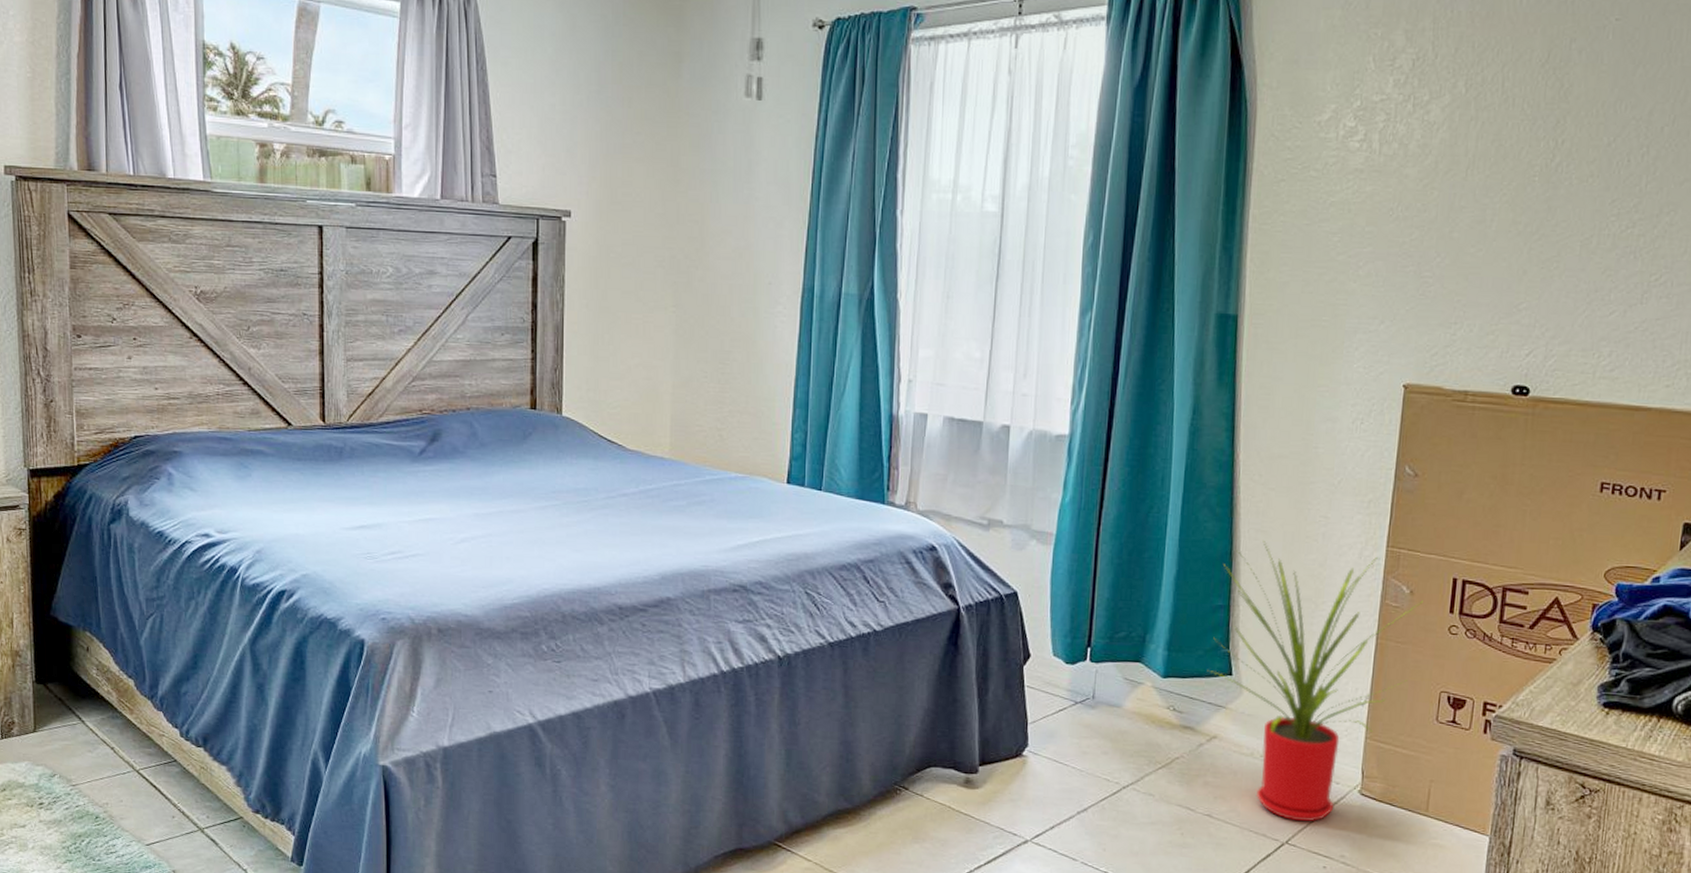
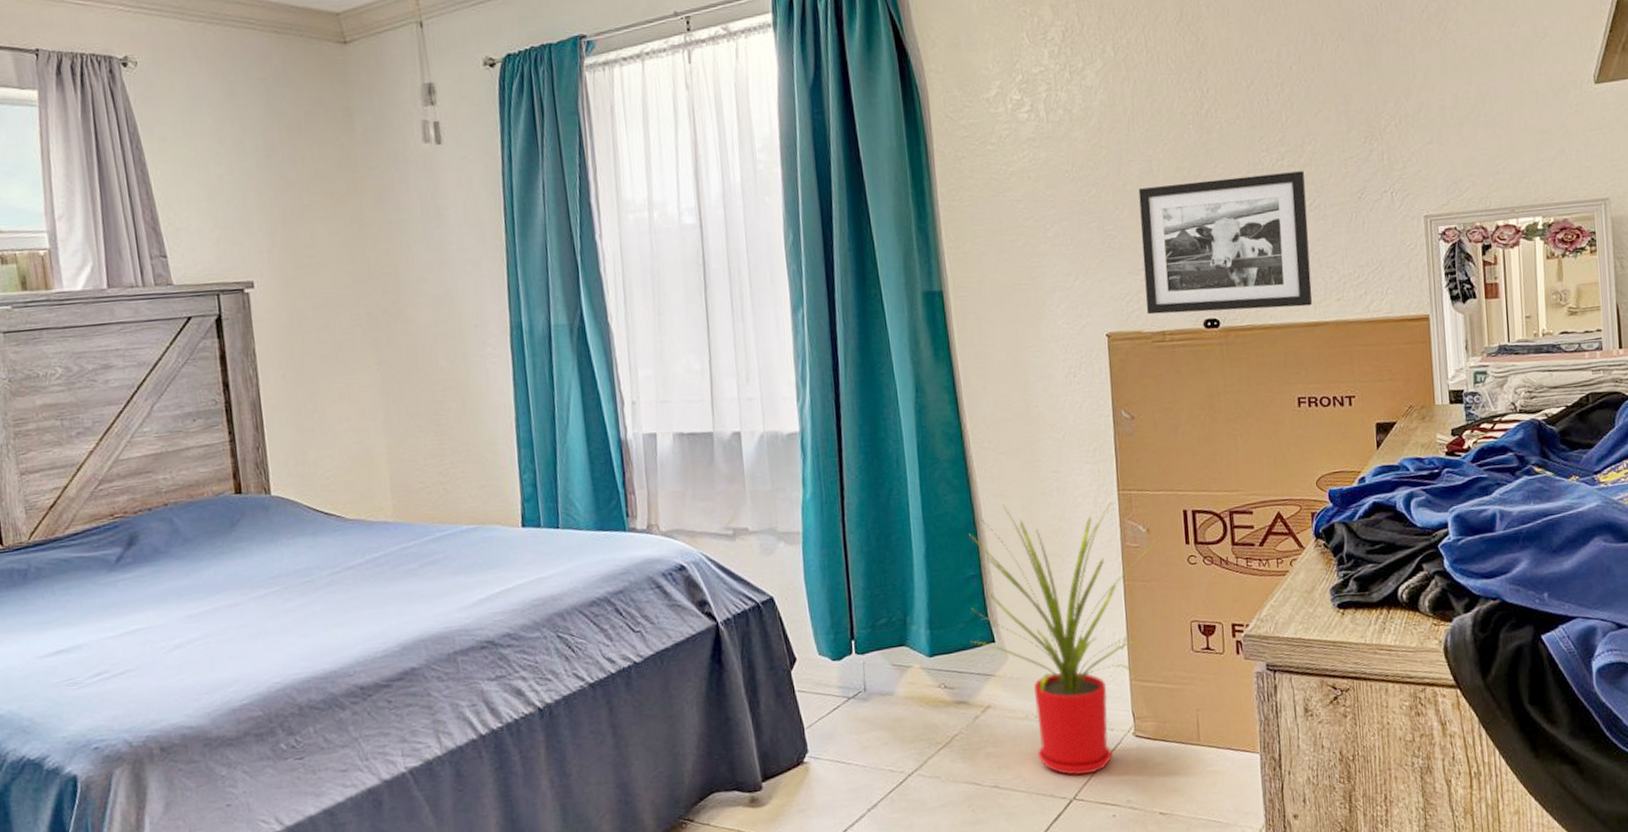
picture frame: none [1451,238,1655,388] -> present [1138,171,1313,315]

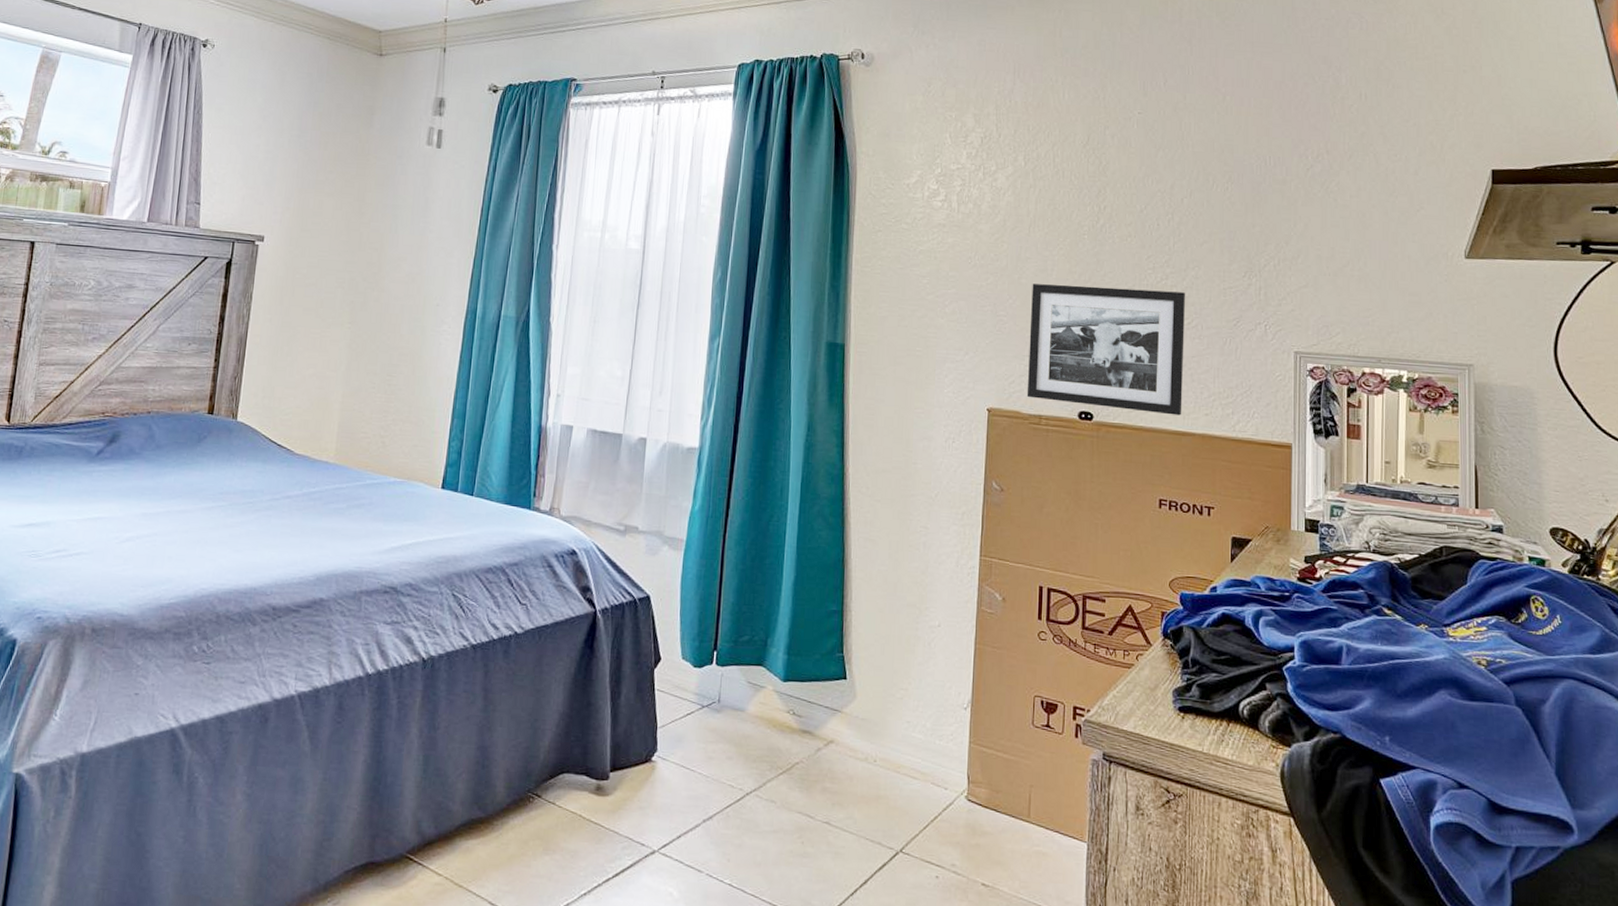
house plant: present [968,503,1160,776] -> none [823,549,1014,829]

